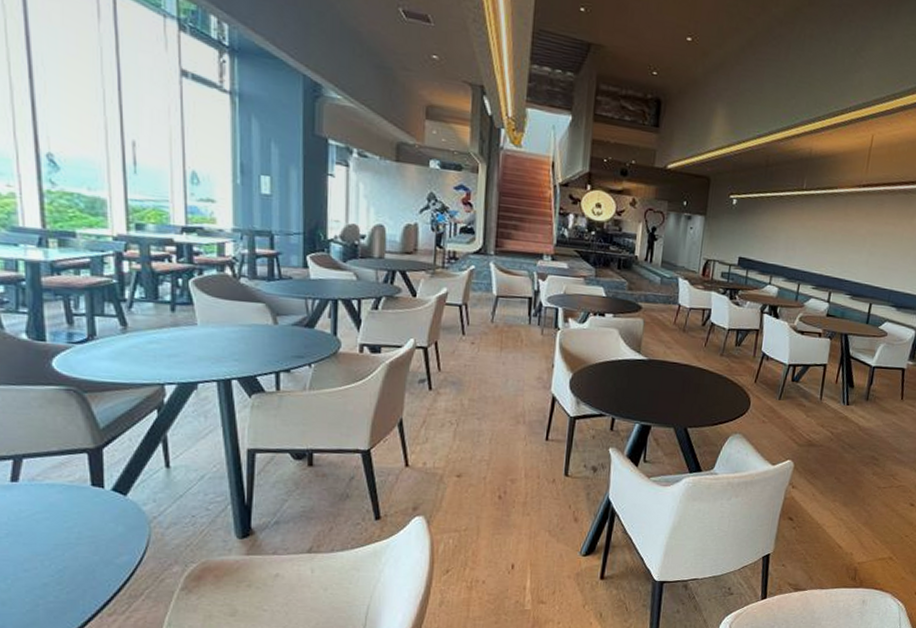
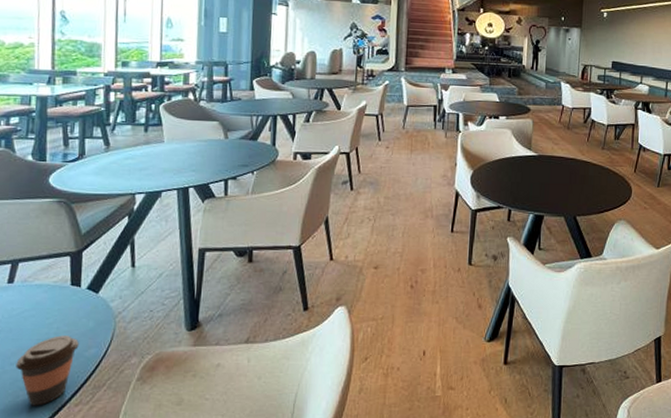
coffee cup: none [31,541,107,616] -> present [16,335,79,406]

